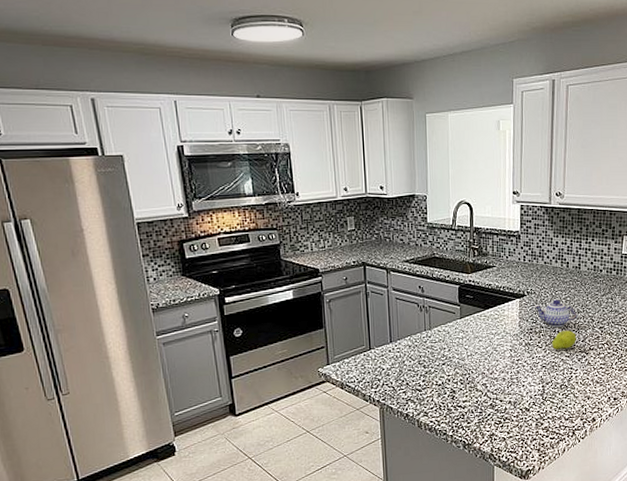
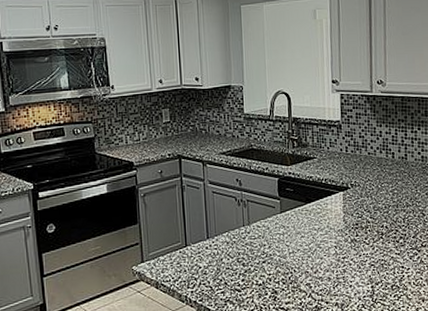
teapot: present [535,299,578,328] -> none [360,192,407,223]
fruit: present [546,330,576,350] -> none [373,225,406,246]

